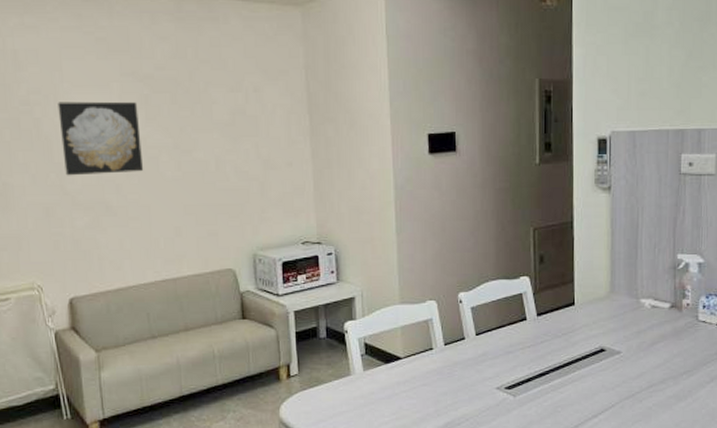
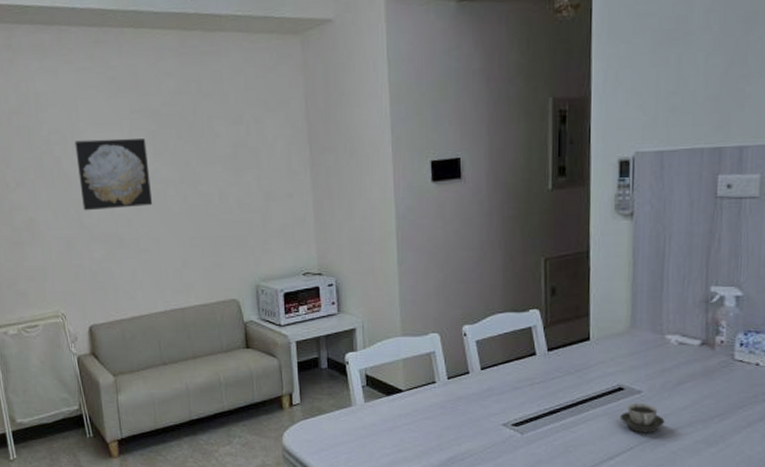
cup: none [602,362,641,391] -> present [620,402,665,433]

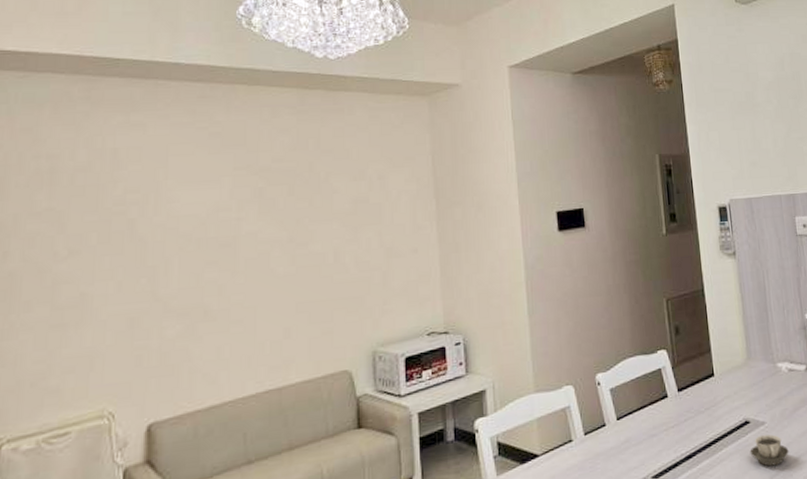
wall art: present [75,138,153,211] -> none [158,196,252,280]

